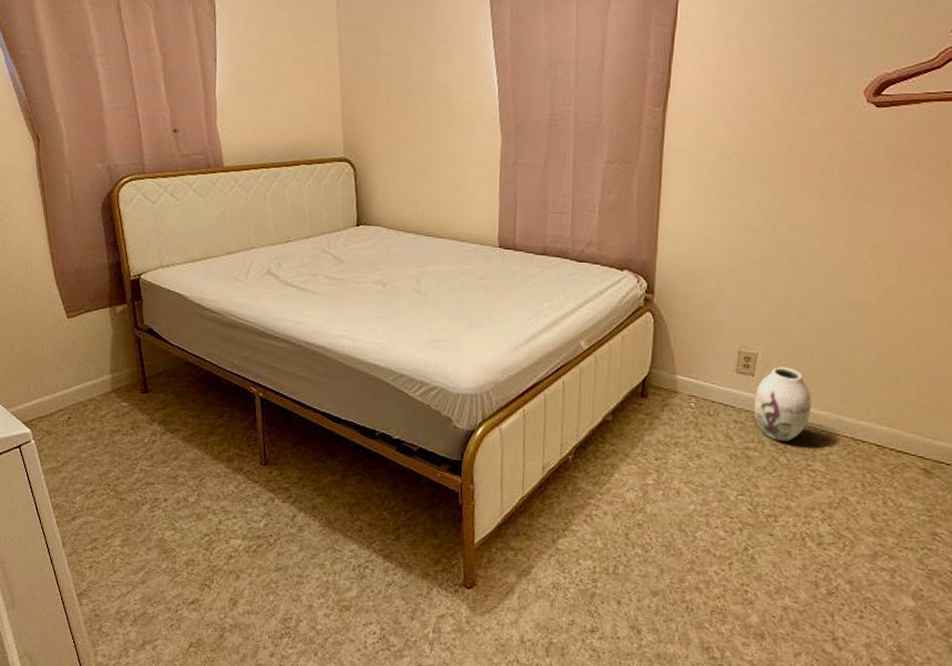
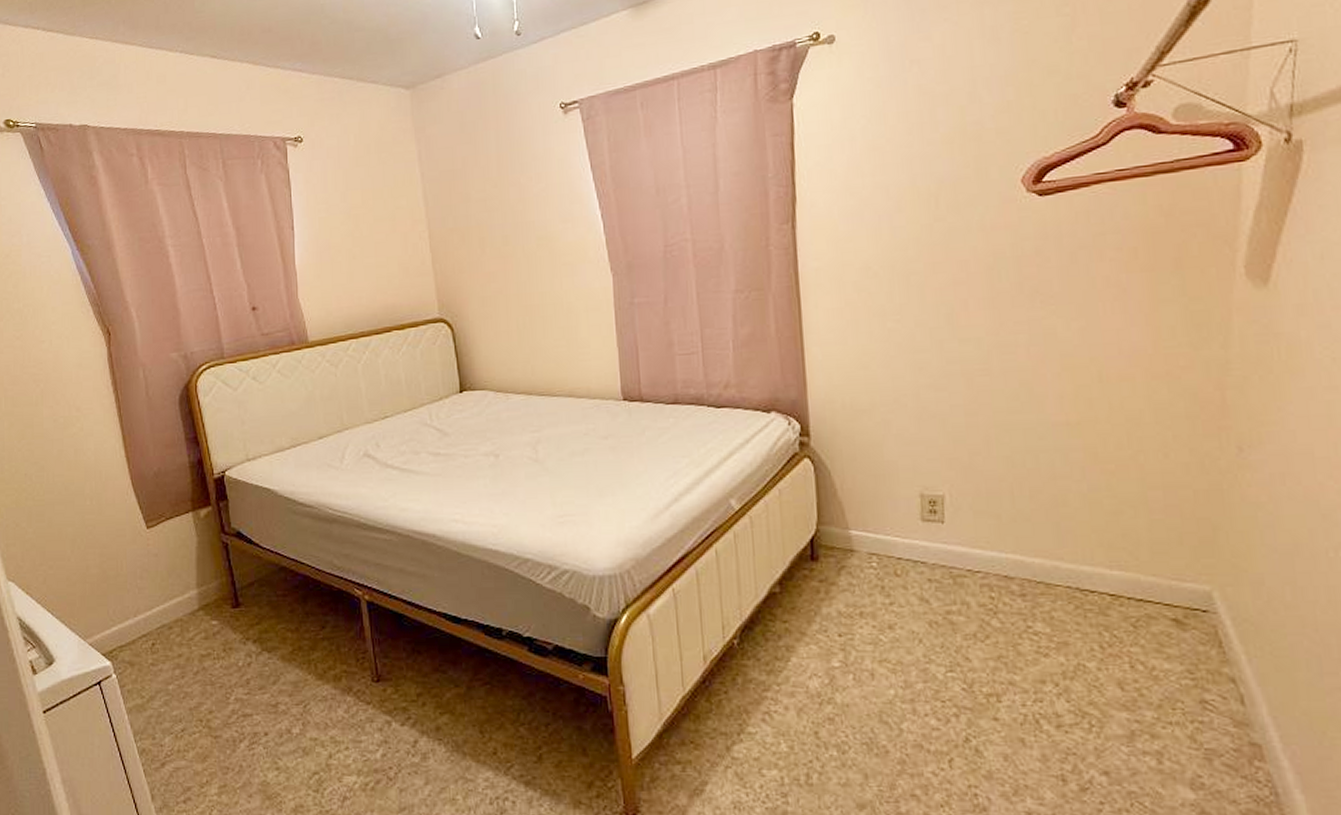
vase: present [754,367,812,442] -> none [949,508,1021,600]

